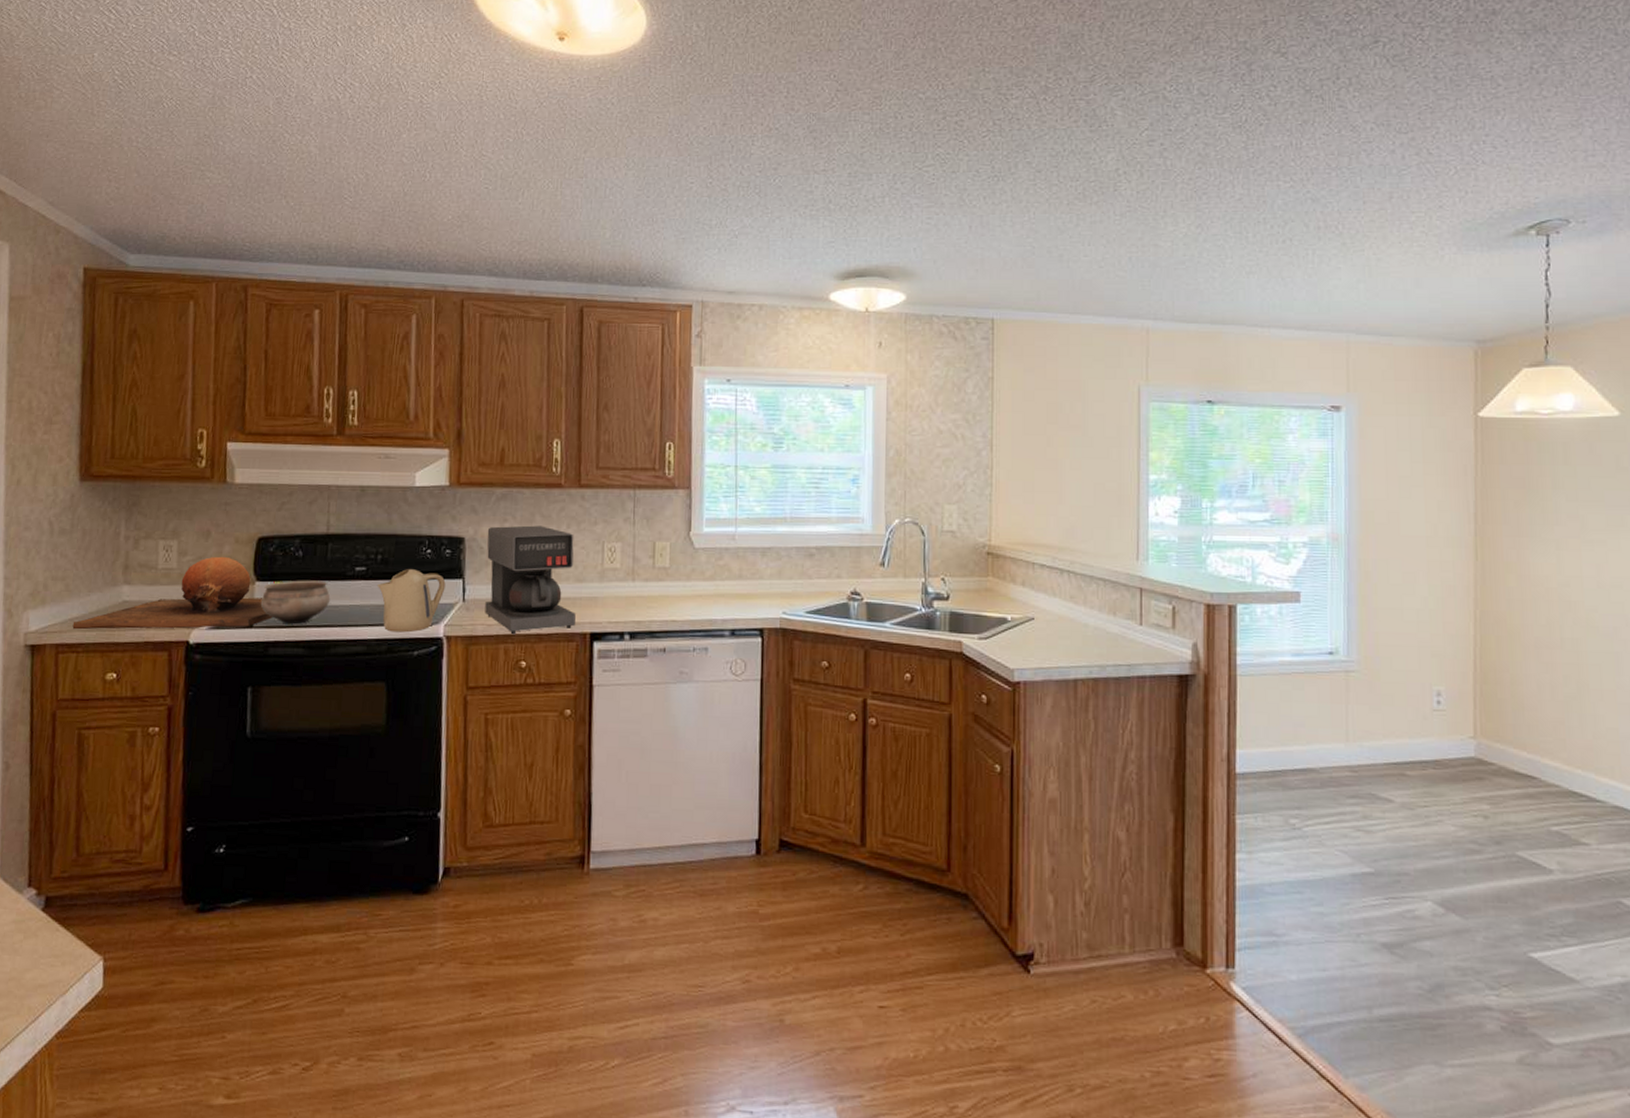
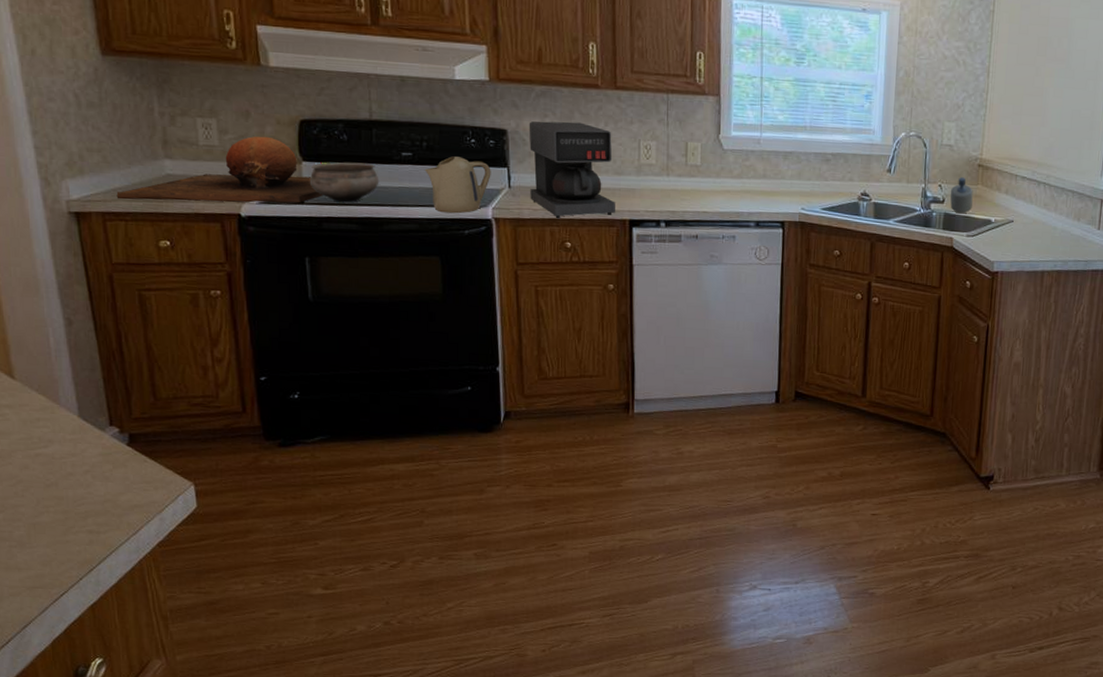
soap dispenser: none [955,568,983,612] -> present [950,177,973,214]

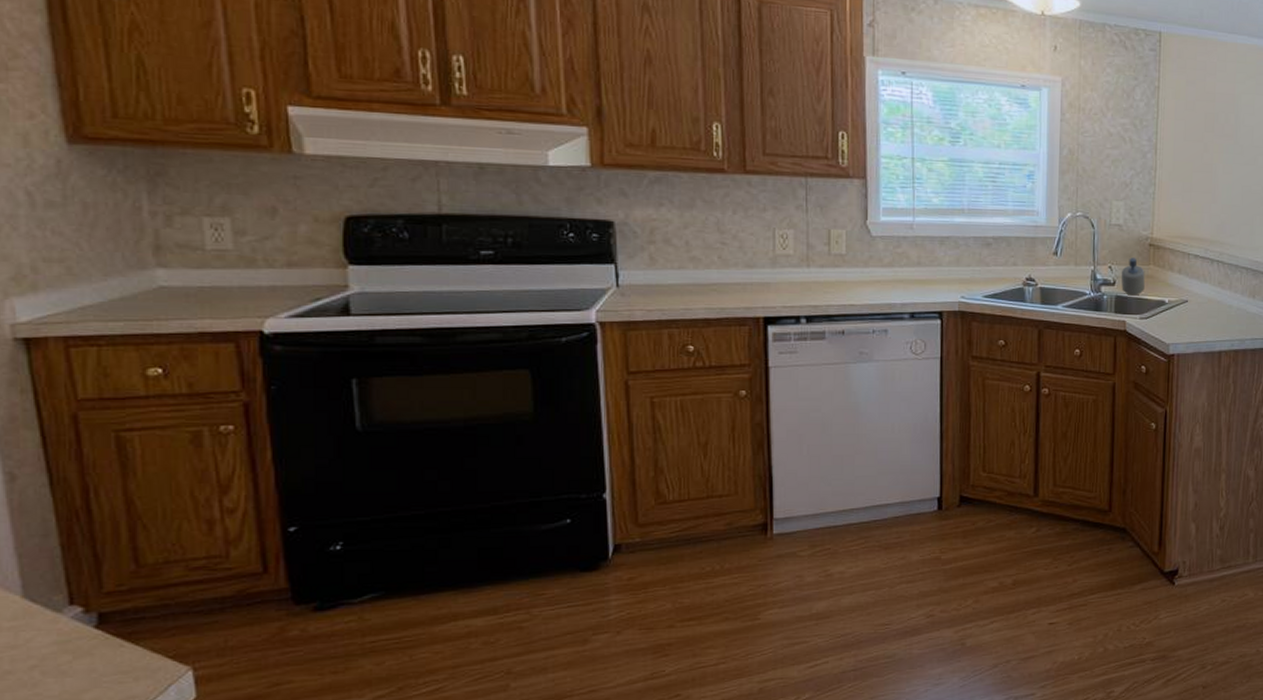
chopping board: present [116,136,323,203] -> none [85,236,377,320]
cooking pot: present [309,162,379,203] -> none [358,264,451,312]
kettle: present [424,156,491,214] -> none [509,253,595,319]
coffee maker: present [529,121,615,219] -> none [640,210,747,320]

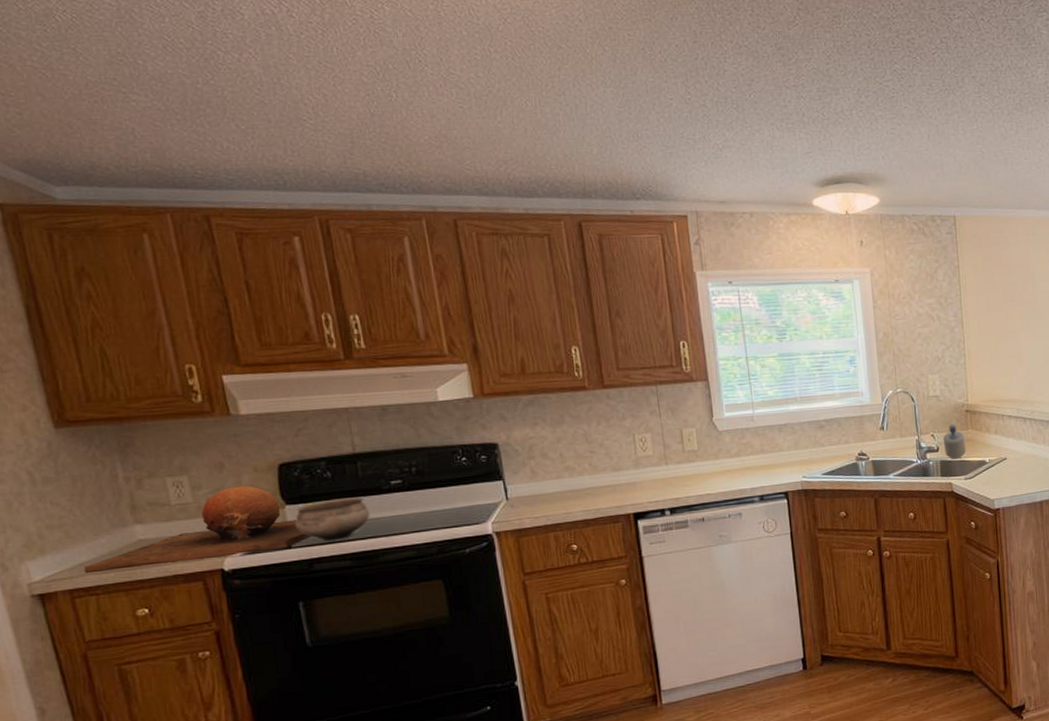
chopping board: none [85,236,377,320] -> present [83,485,312,574]
cooking pot: none [358,264,451,312] -> present [295,497,370,541]

